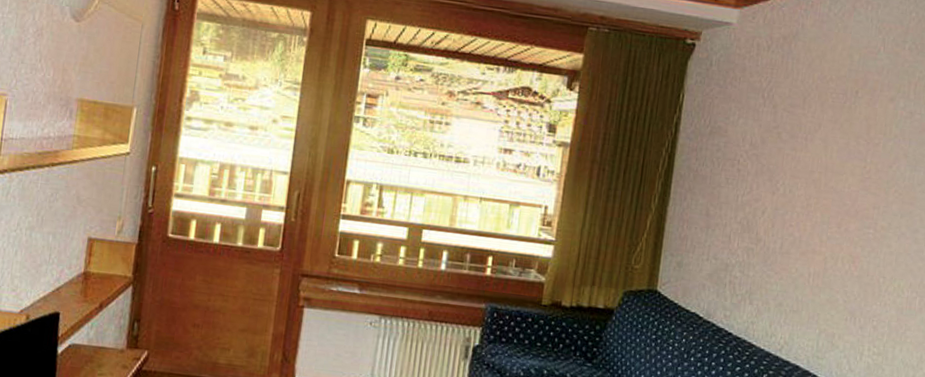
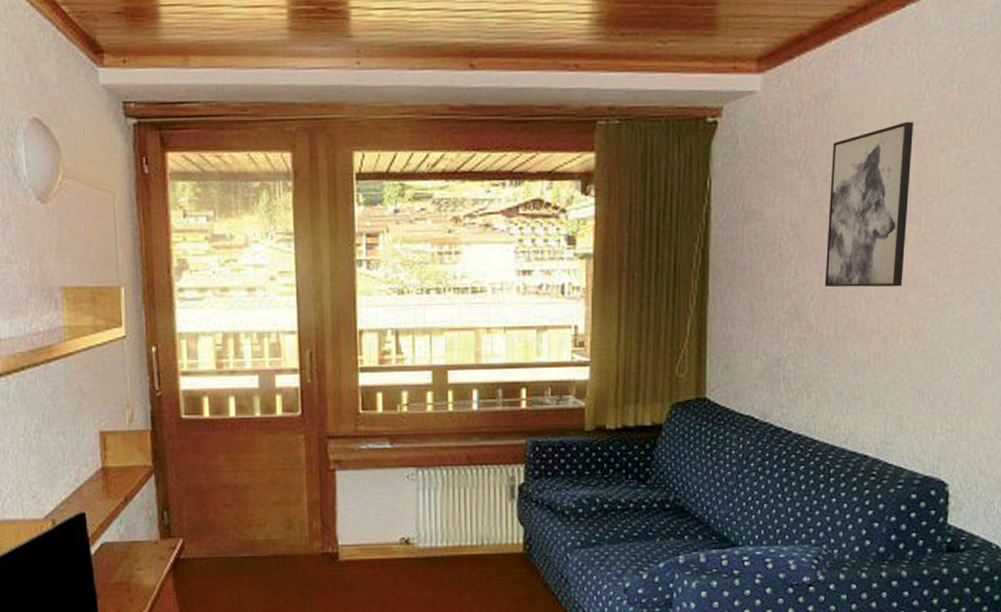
wall art: none [775,69,868,215] -> present [825,121,913,287]

